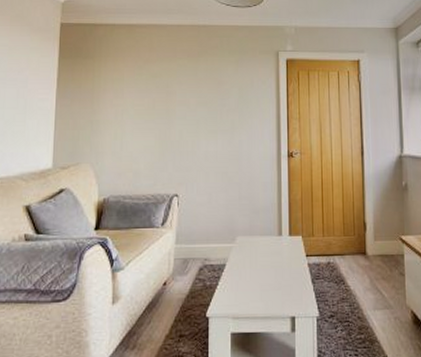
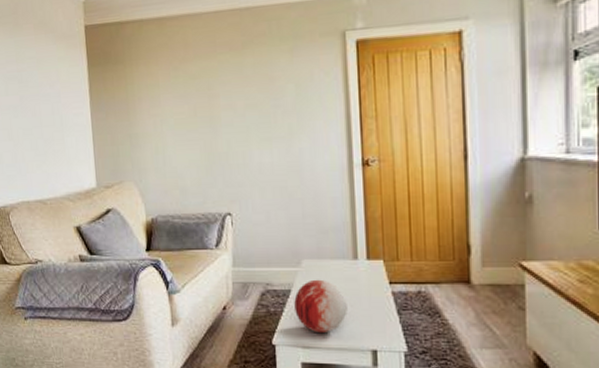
decorative orb: none [228,254,272,304] -> present [294,279,348,334]

